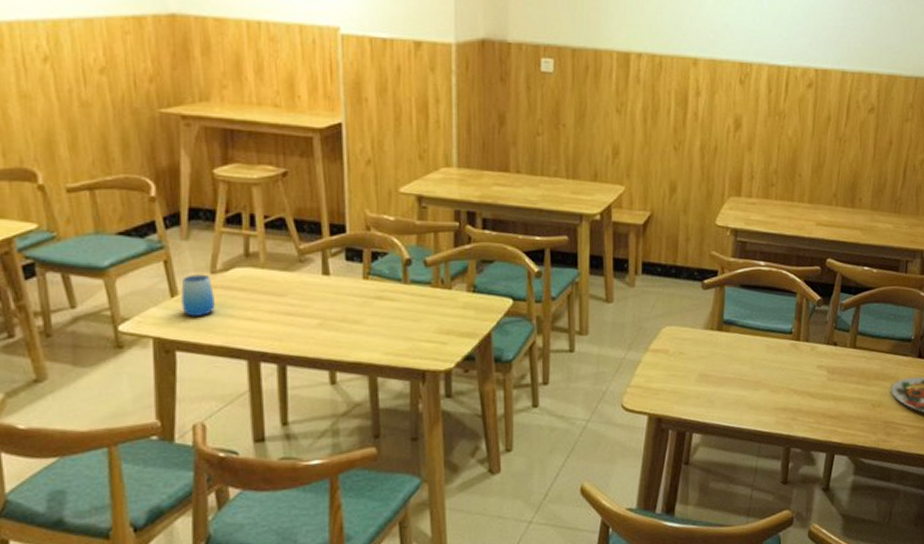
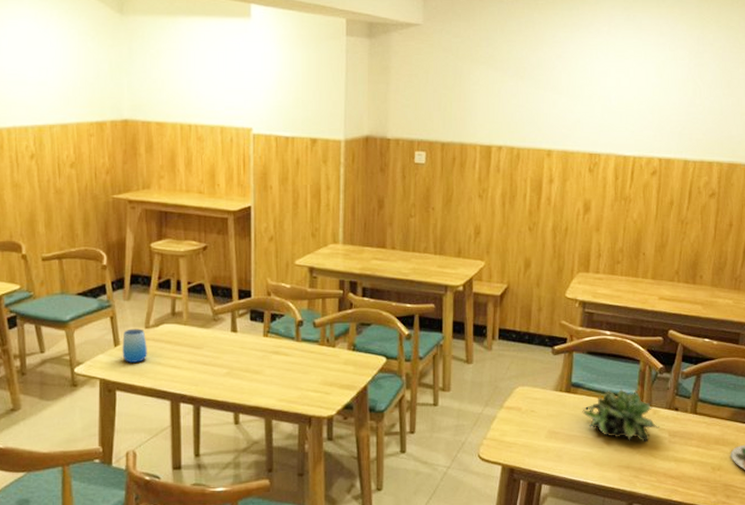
succulent plant: none [735,325,818,382] -> present [582,389,659,443]

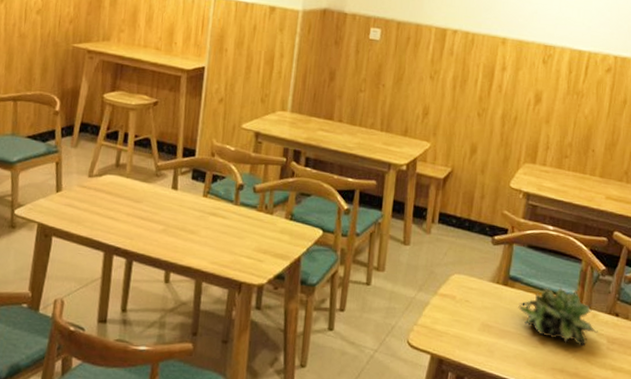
cup: present [122,328,147,363] -> none [62,176,89,211]

